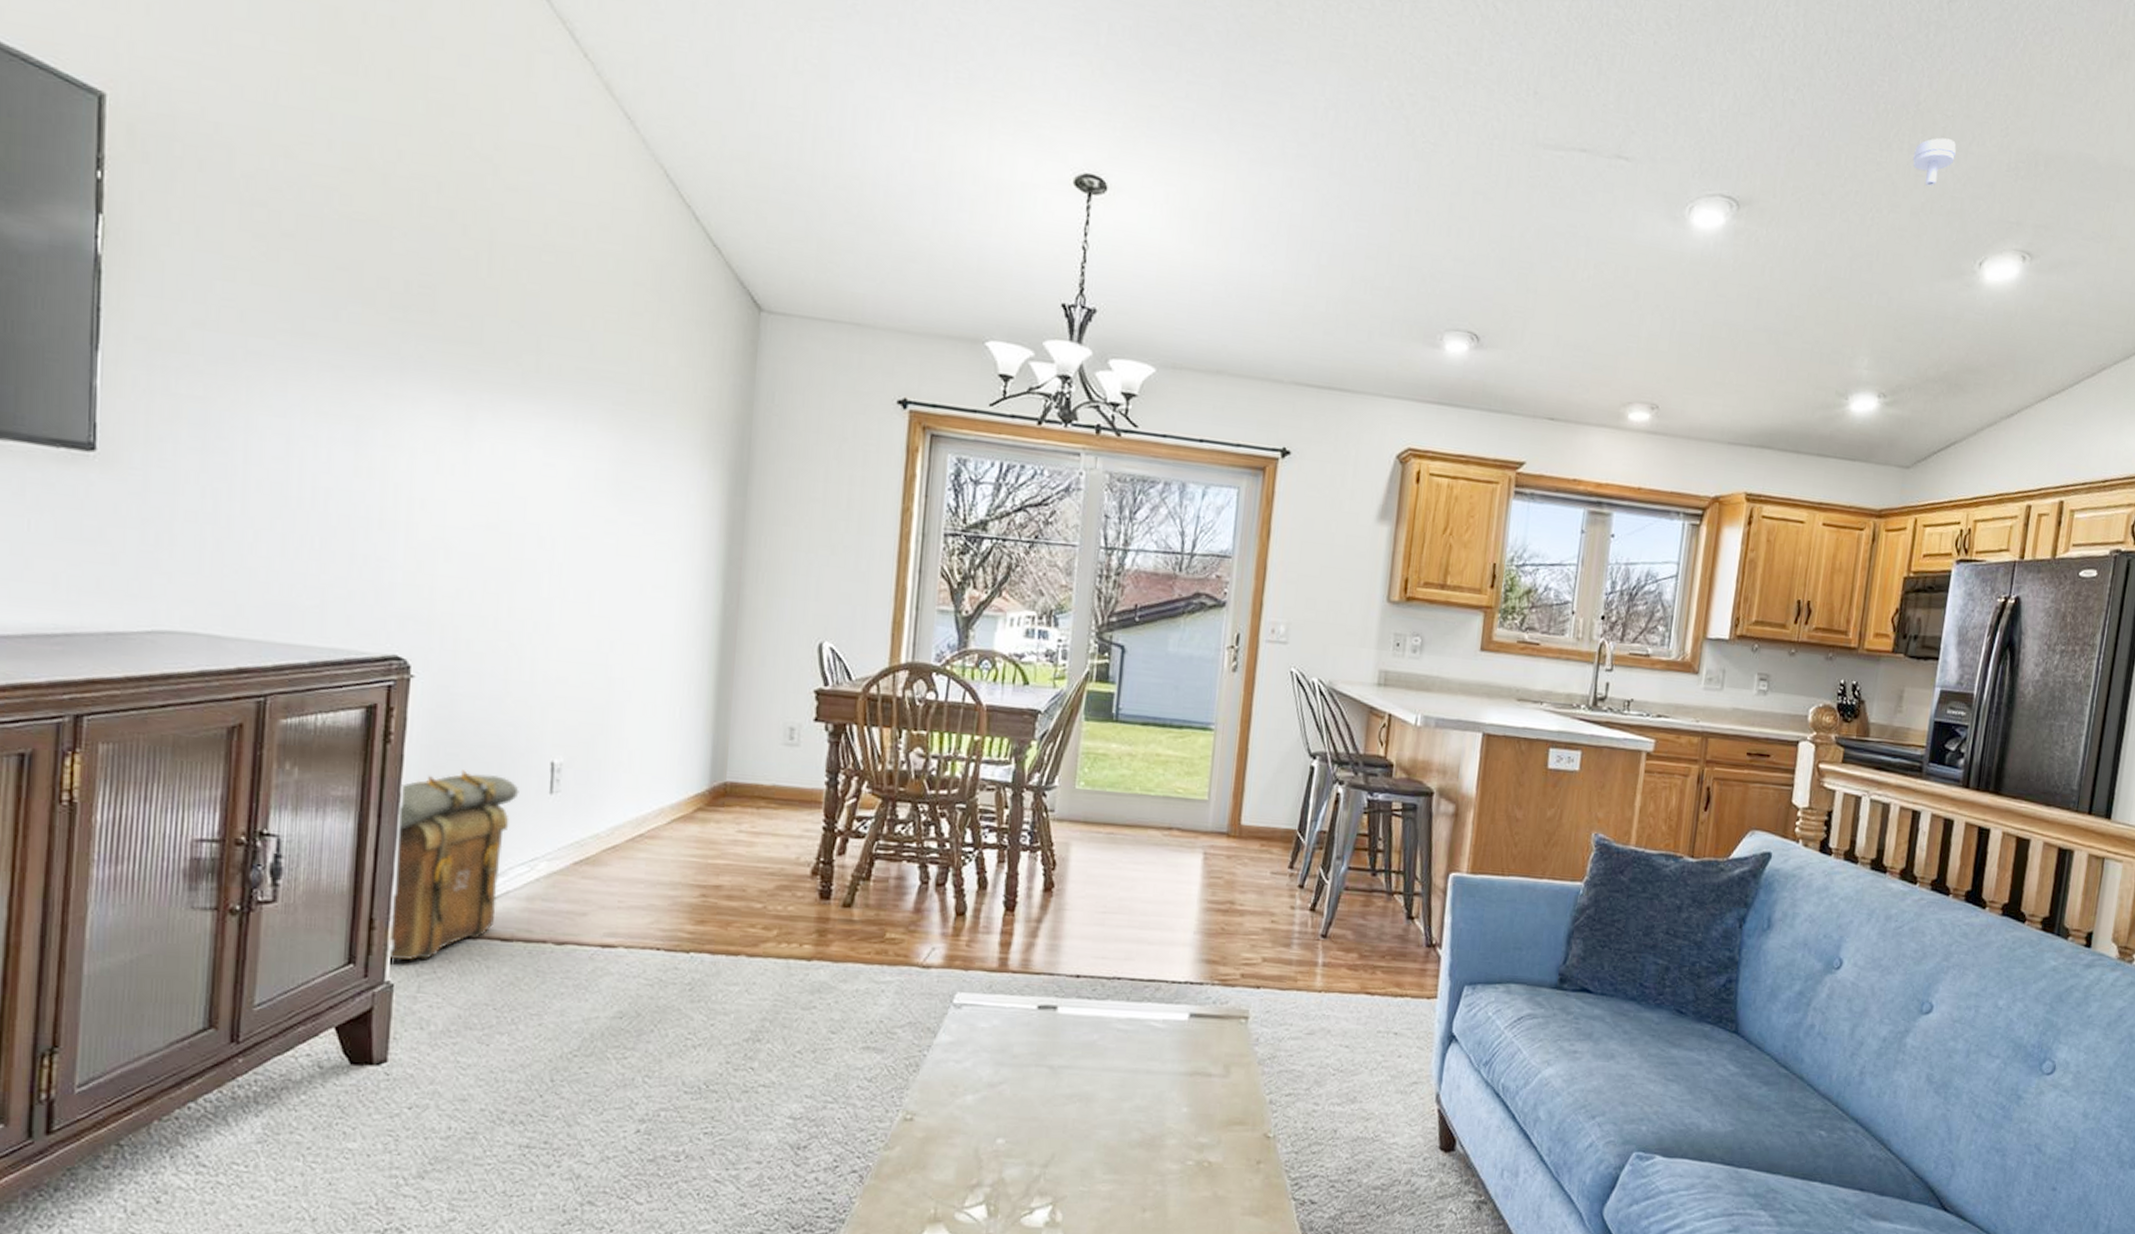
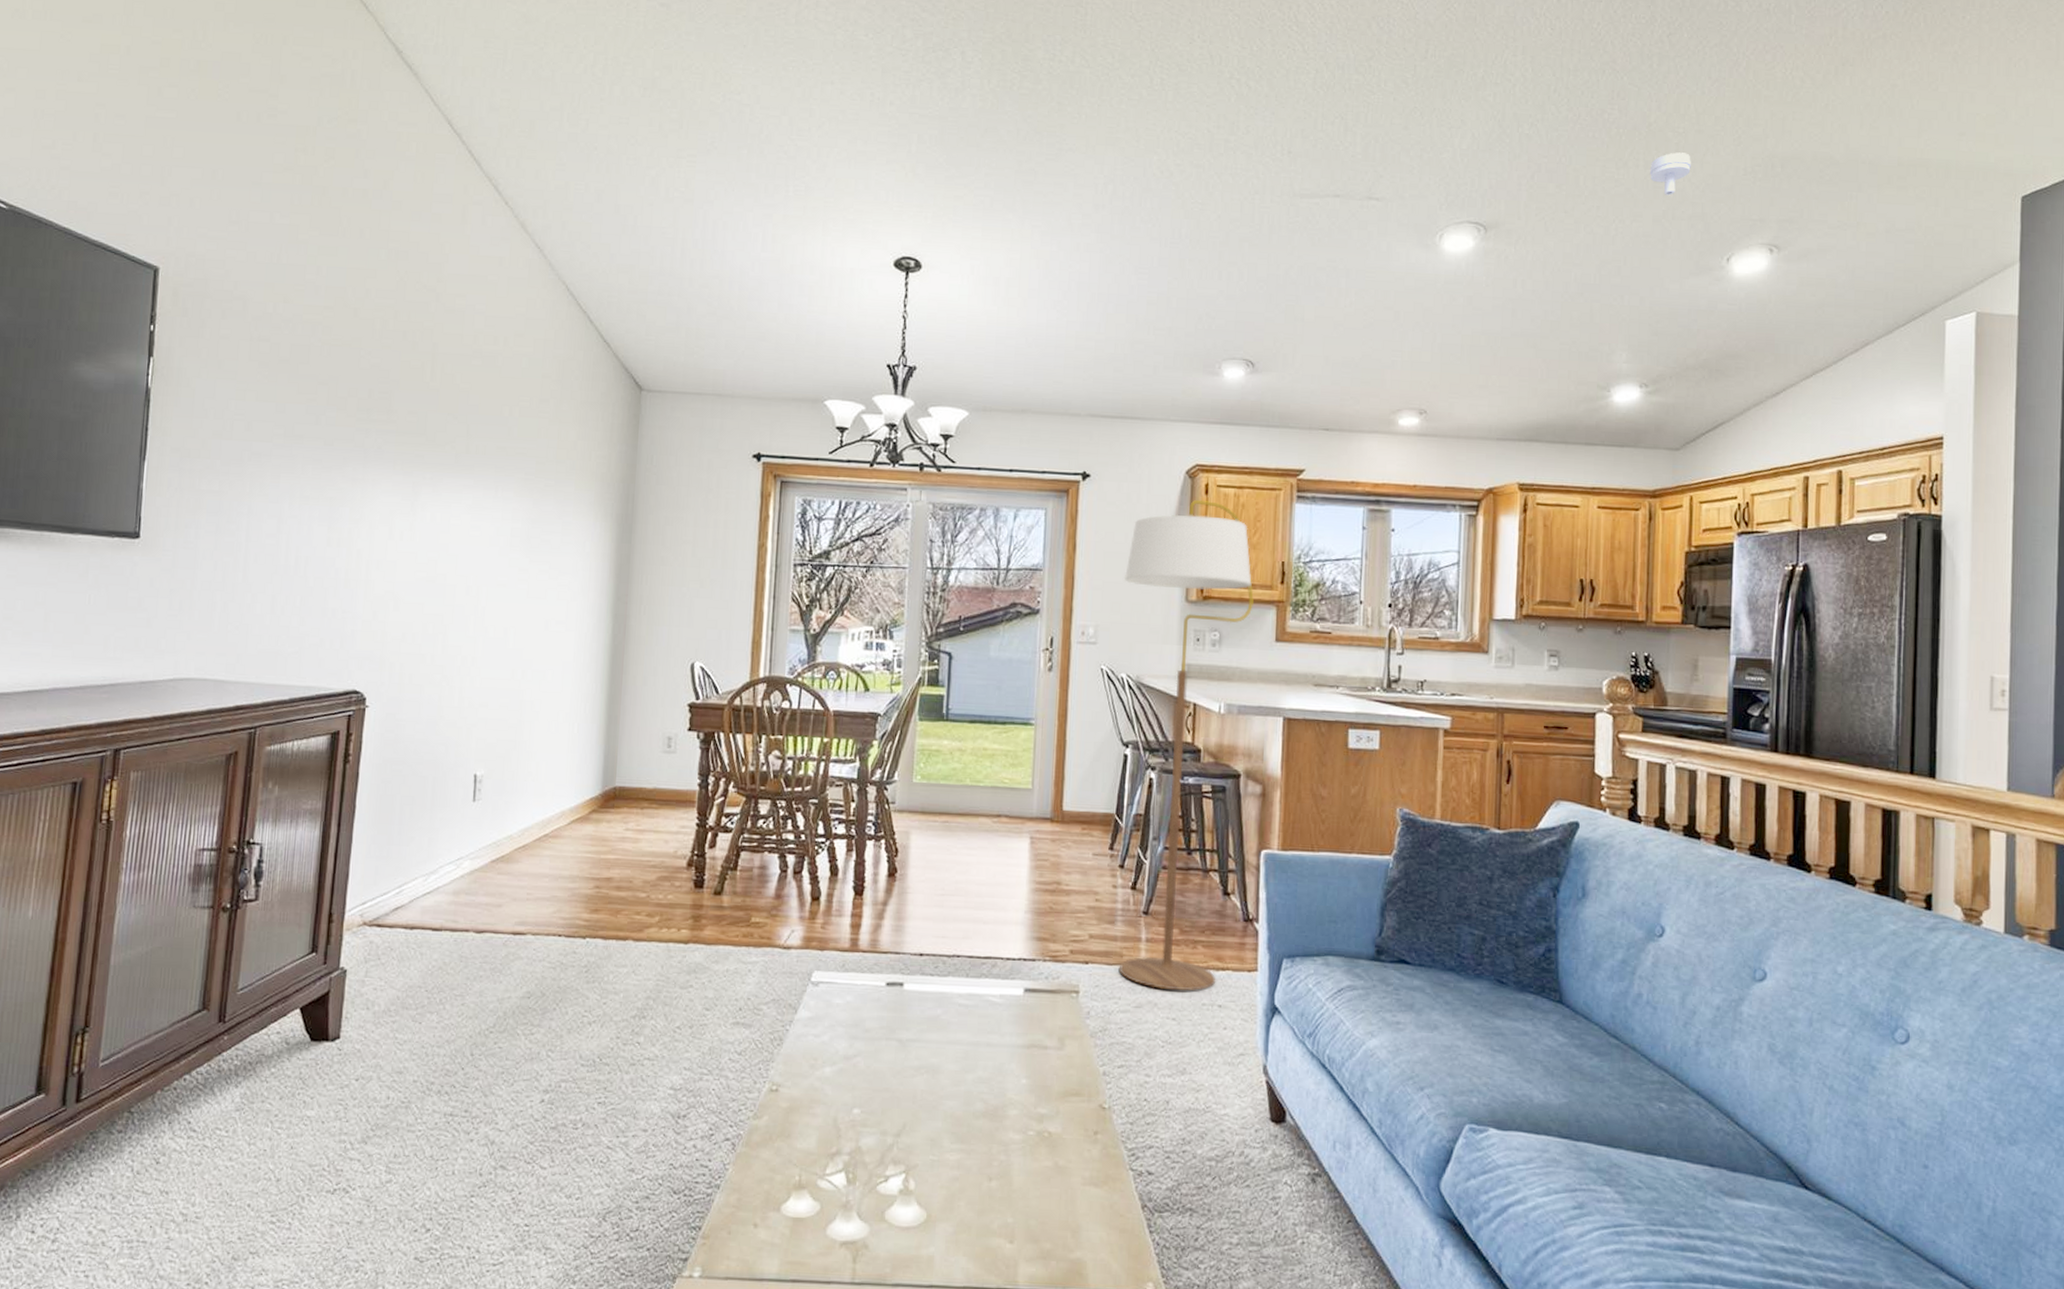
backpack: present [389,770,519,960] -> none [343,784,449,948]
floor lamp: none [1292,488,1461,1018] -> present [1118,499,1254,991]

